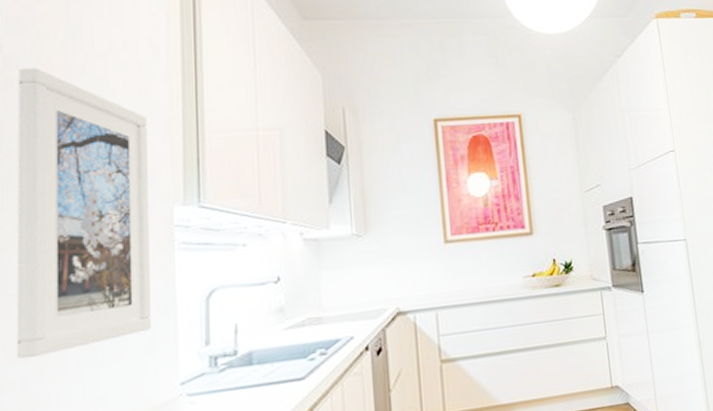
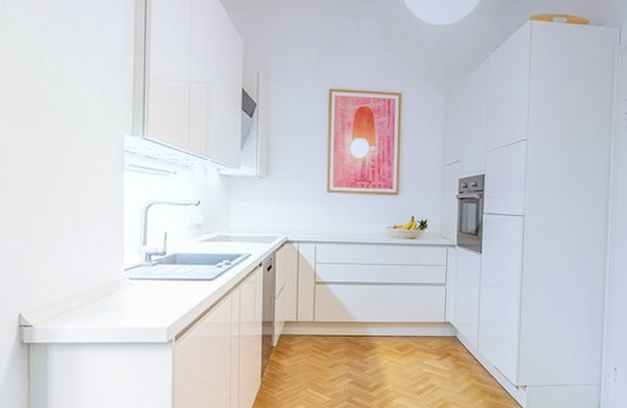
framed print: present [16,67,151,360] -> none [12,10,107,236]

